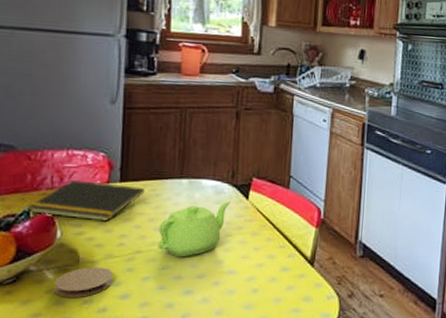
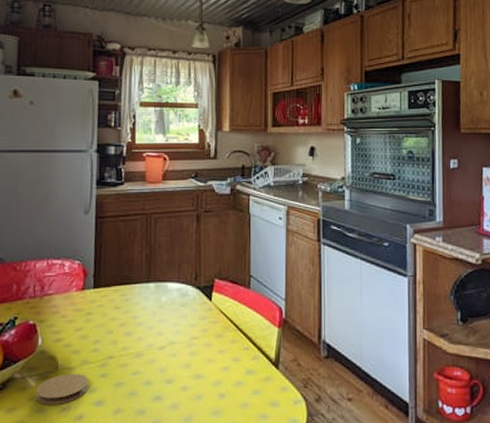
notepad: present [27,180,144,222] -> none [13,288,115,328]
teapot: present [157,201,230,257] -> none [128,303,195,362]

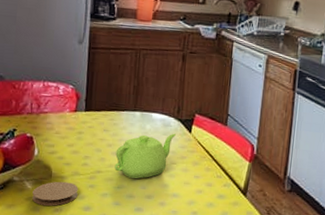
teapot: none [128,303,195,362] -> present [114,133,176,179]

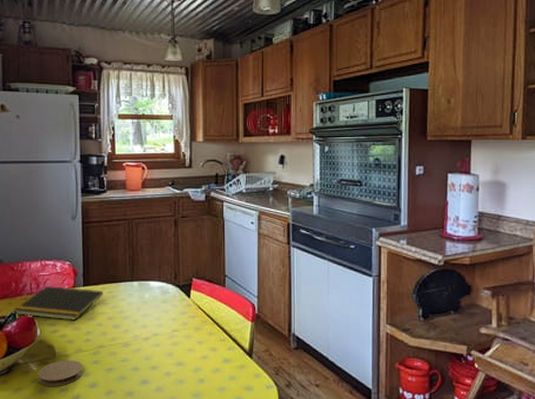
notepad: none [12,107,105,144] -> present [14,286,103,321]
teapot: present [114,133,176,179] -> none [117,300,175,351]

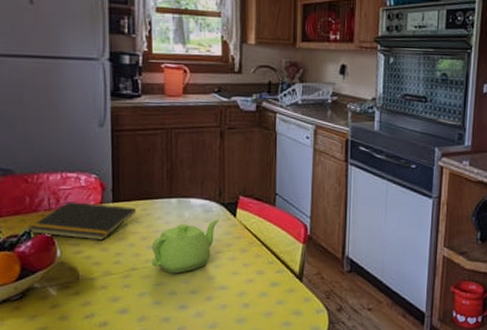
coaster: present [38,360,83,386] -> none [58,284,111,312]
teapot: none [117,300,175,351] -> present [151,219,219,274]

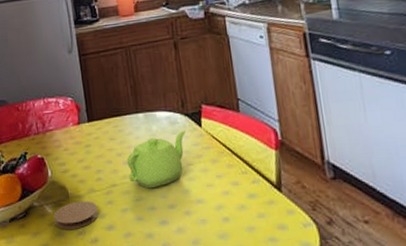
notepad: present [28,202,136,241] -> none [24,124,109,159]
coaster: none [58,284,111,312] -> present [54,201,98,229]

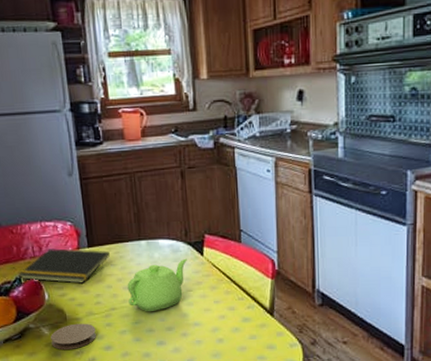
notepad: none [24,124,109,159] -> present [18,248,110,284]

